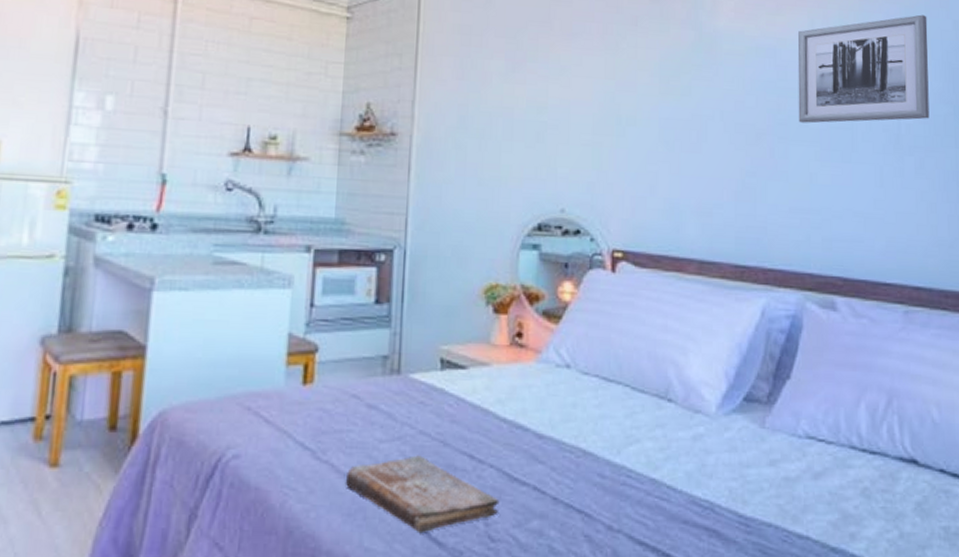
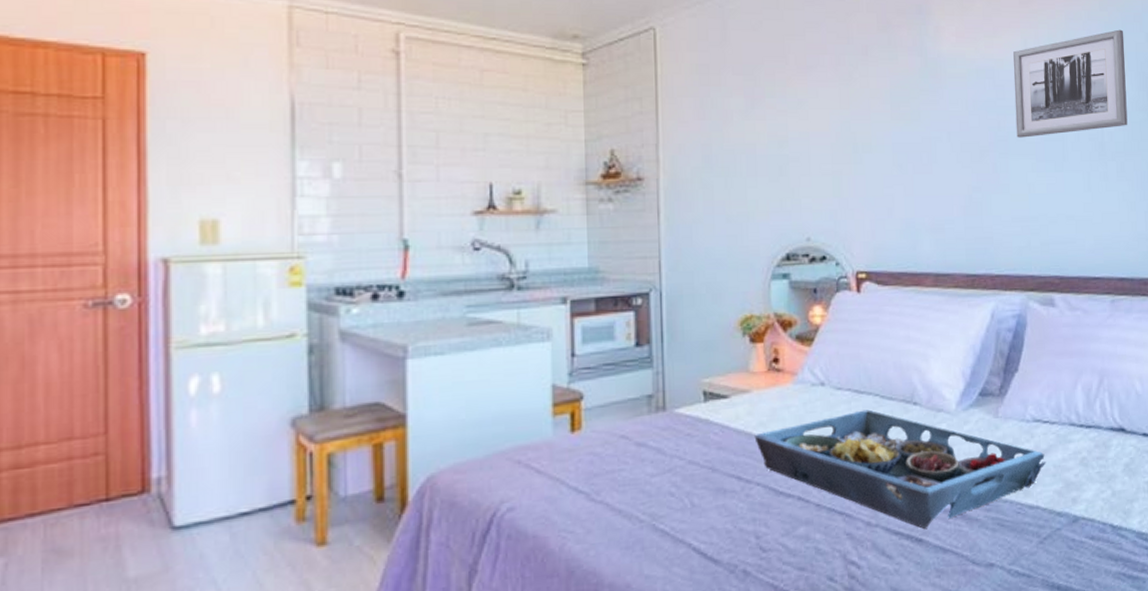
book: present [345,455,500,534] -> none [621,483,768,555]
serving tray: none [491,400,820,544] -> present [754,409,1046,530]

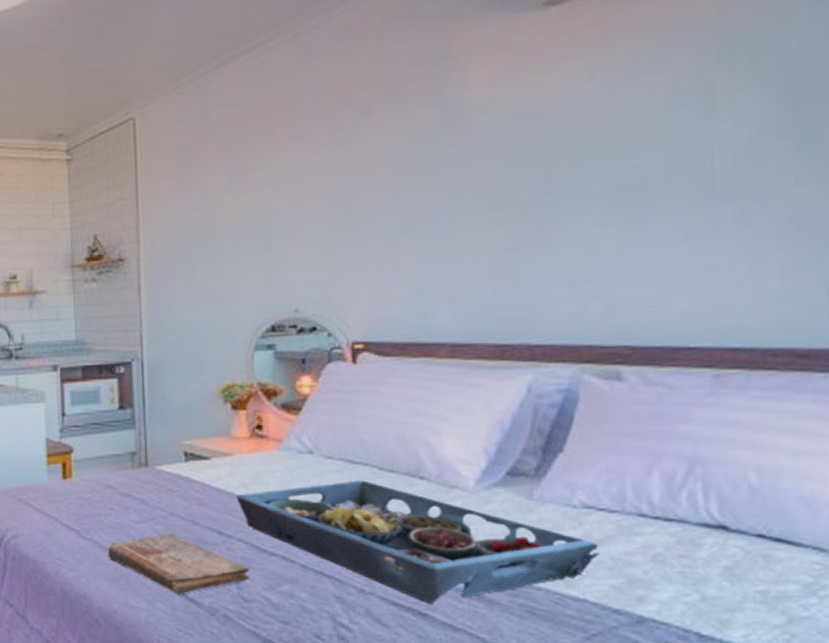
book: none [621,483,768,555] -> present [107,533,250,595]
wall art: present [1013,29,1128,138] -> none [572,35,759,188]

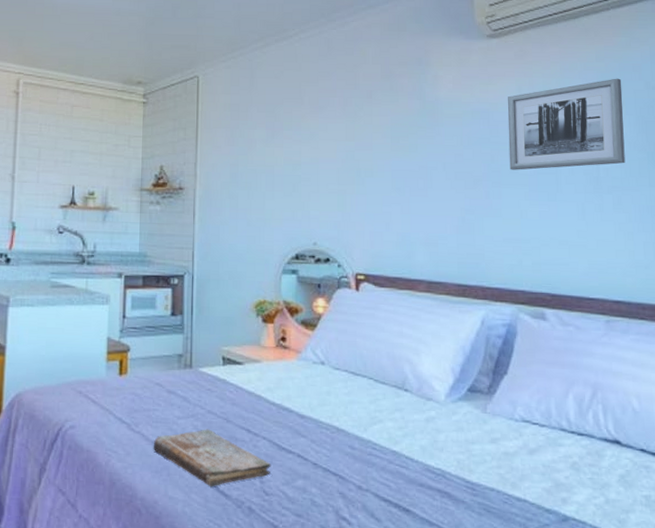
serving tray: present [236,480,600,605] -> none [263,389,535,502]
wall art: none [572,35,759,188] -> present [507,78,625,170]

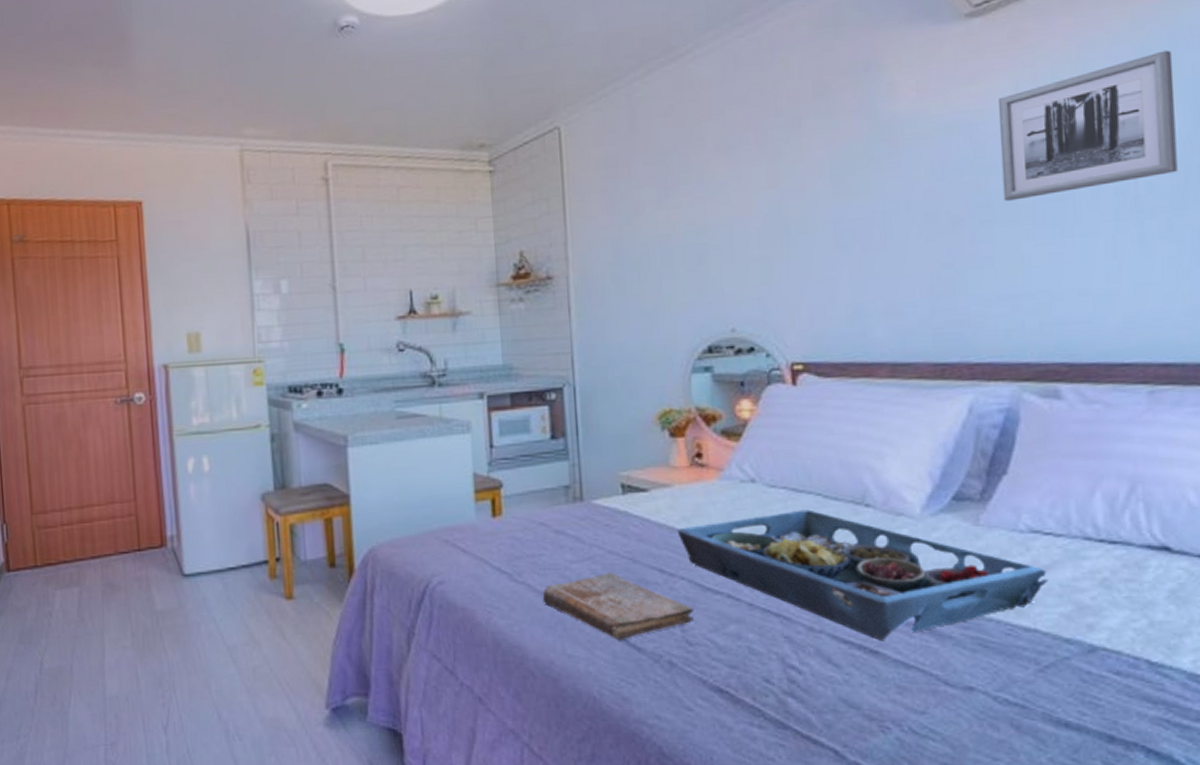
serving tray: none [263,389,535,502] -> present [677,509,1049,642]

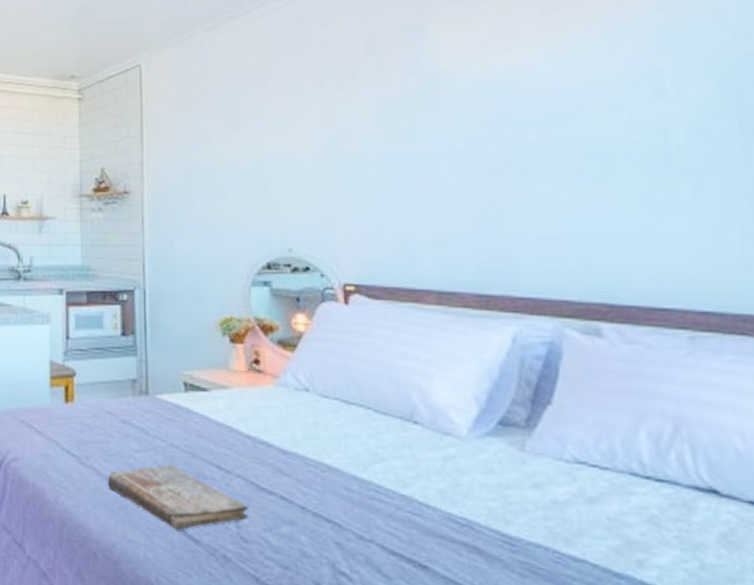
serving tray: present [677,509,1049,642] -> none [234,421,596,557]
wall art: present [999,50,1178,201] -> none [535,29,707,153]

